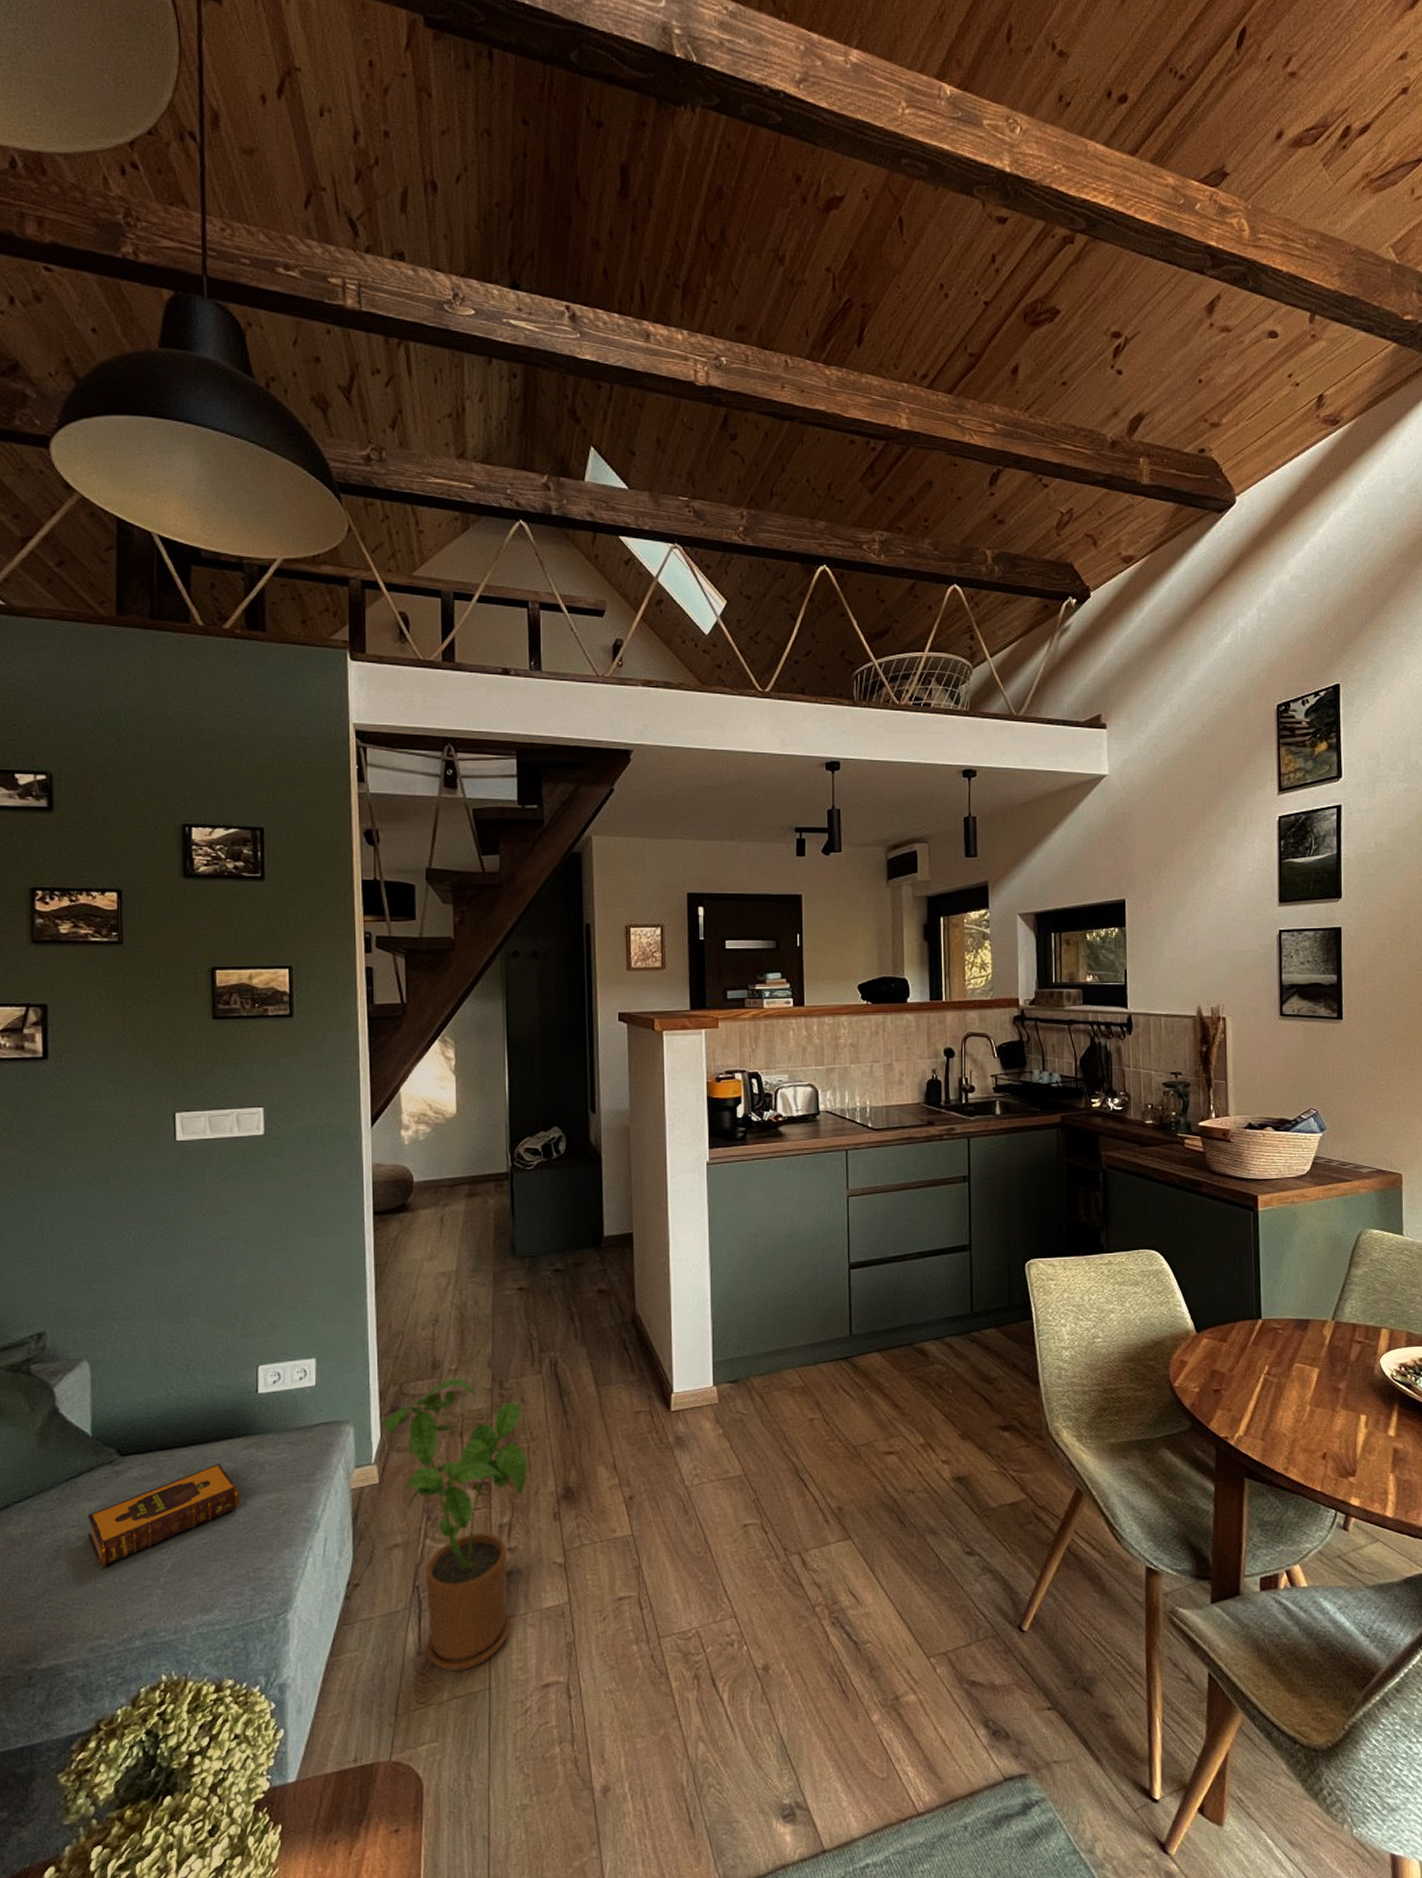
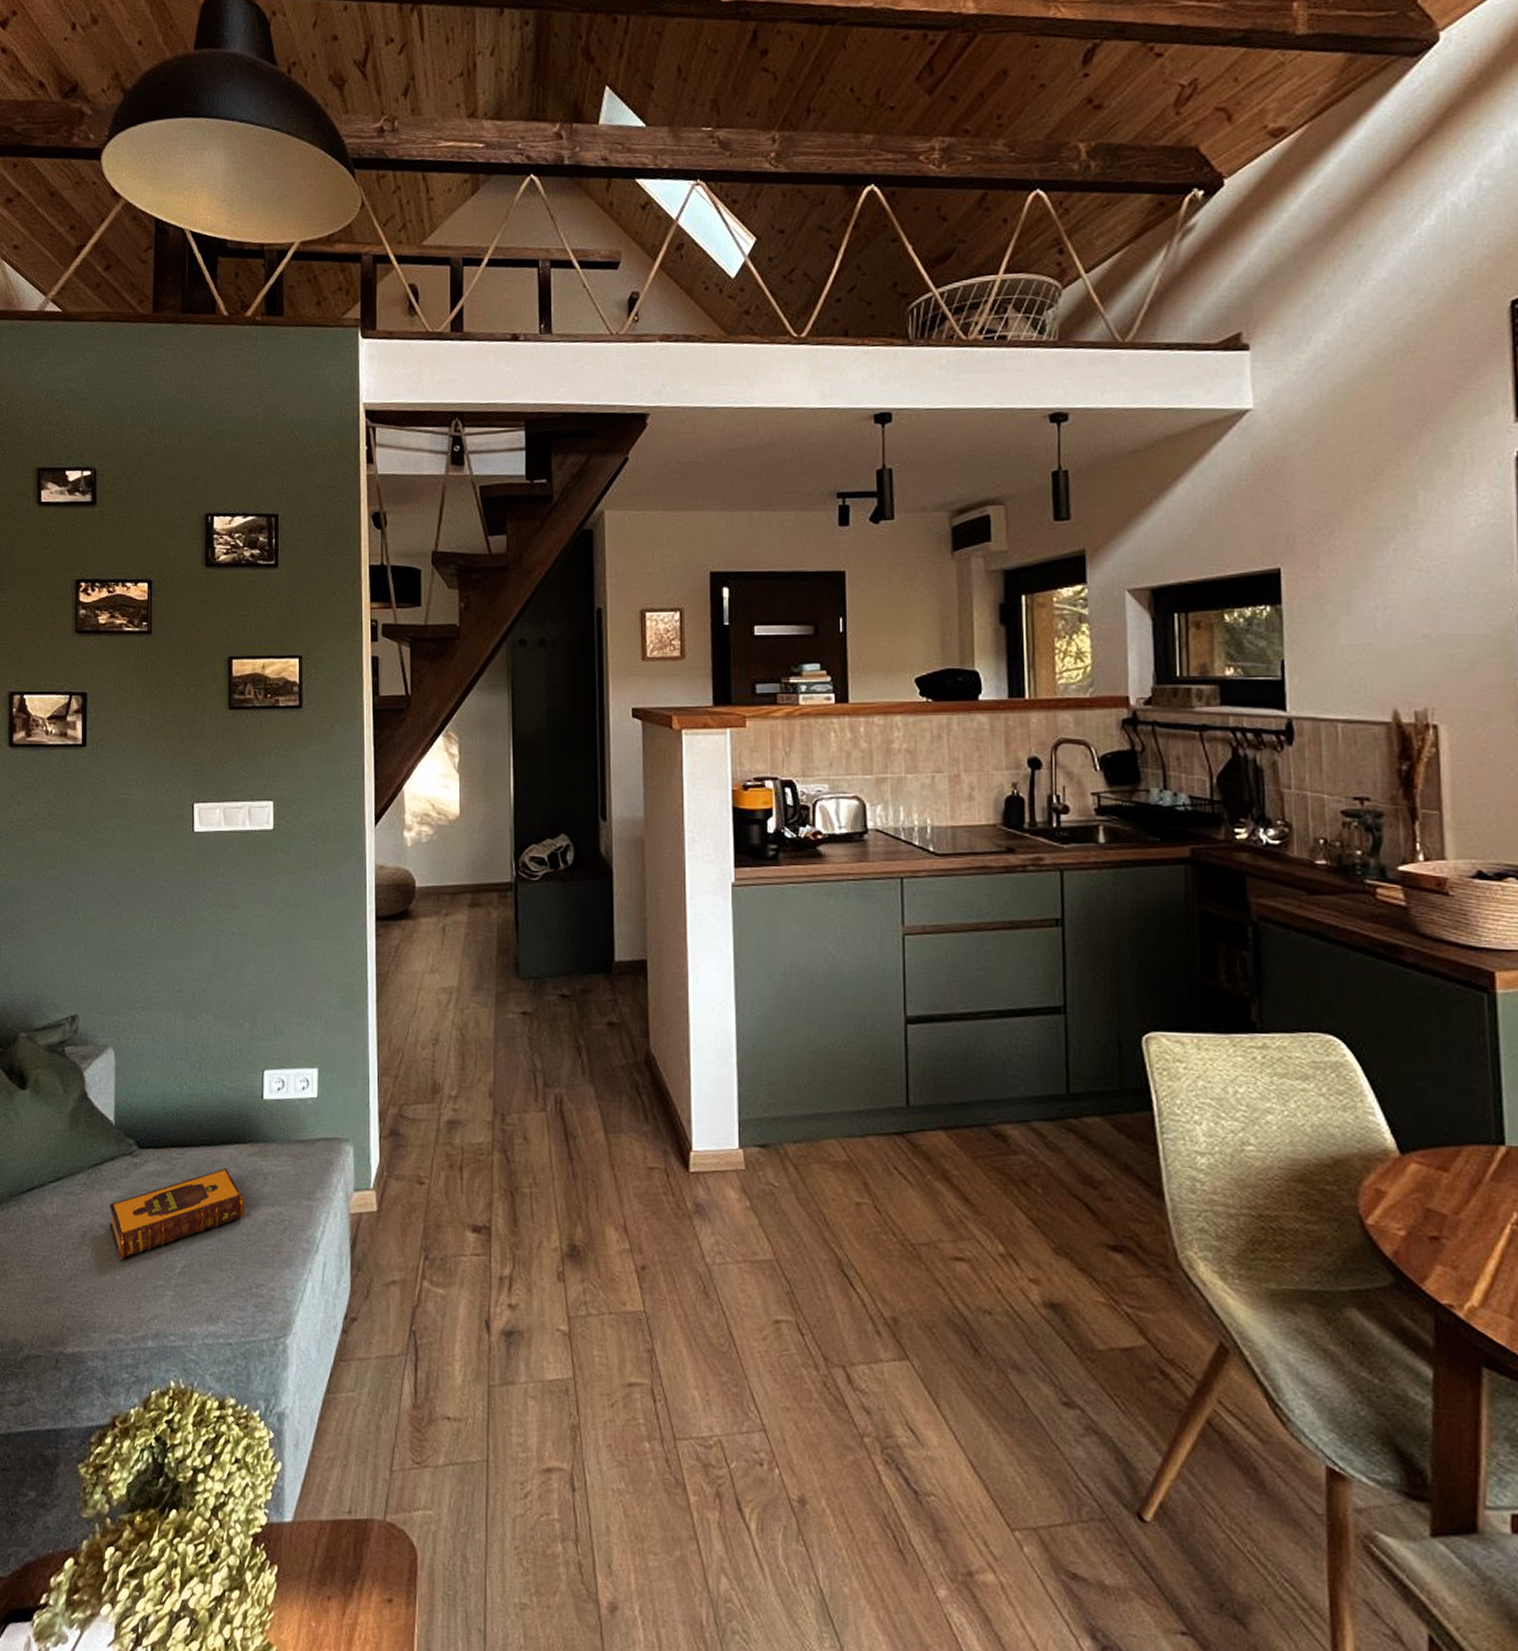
house plant: present [380,1378,528,1672] -> none [379,1105,530,1436]

